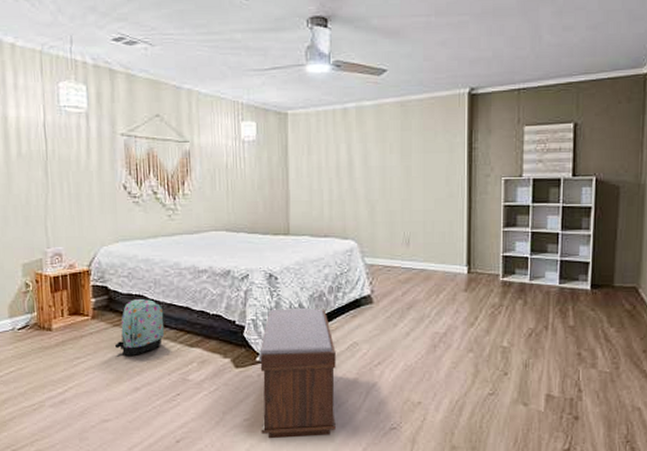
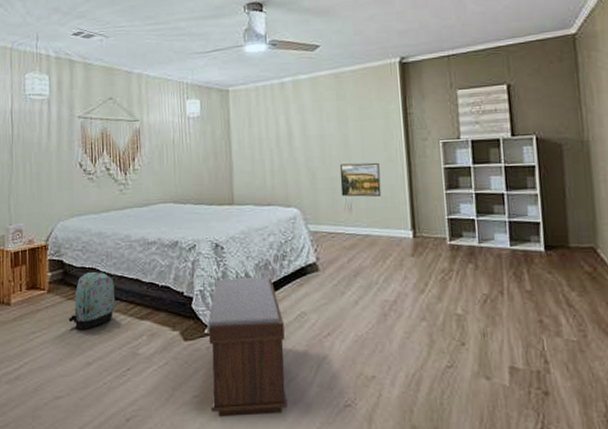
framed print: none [399,197,440,232] -> present [339,162,382,197]

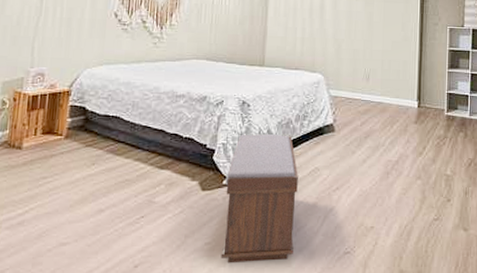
backpack: present [68,272,116,329] -> none [84,121,138,176]
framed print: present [339,162,382,197] -> none [361,38,396,69]

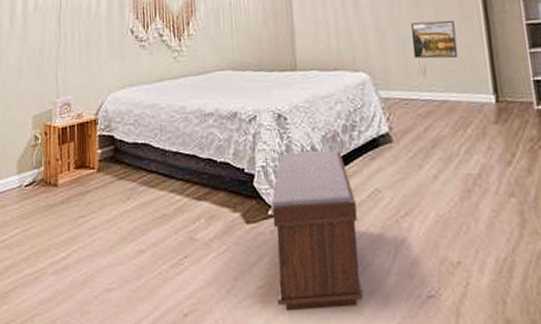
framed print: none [361,38,396,69] -> present [410,20,458,59]

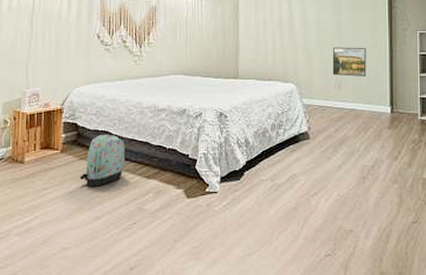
backpack: none [119,148,171,212] -> present [79,135,126,187]
bench: present [271,150,363,311] -> none [208,142,277,266]

